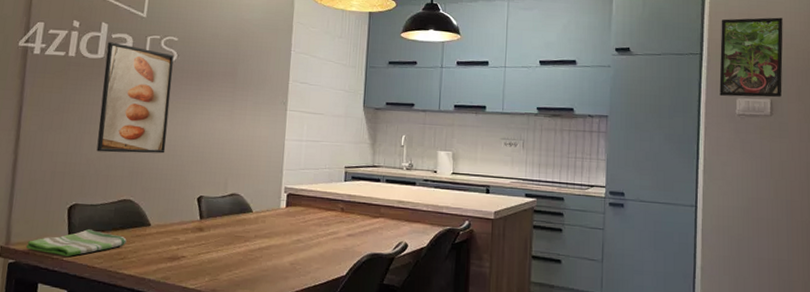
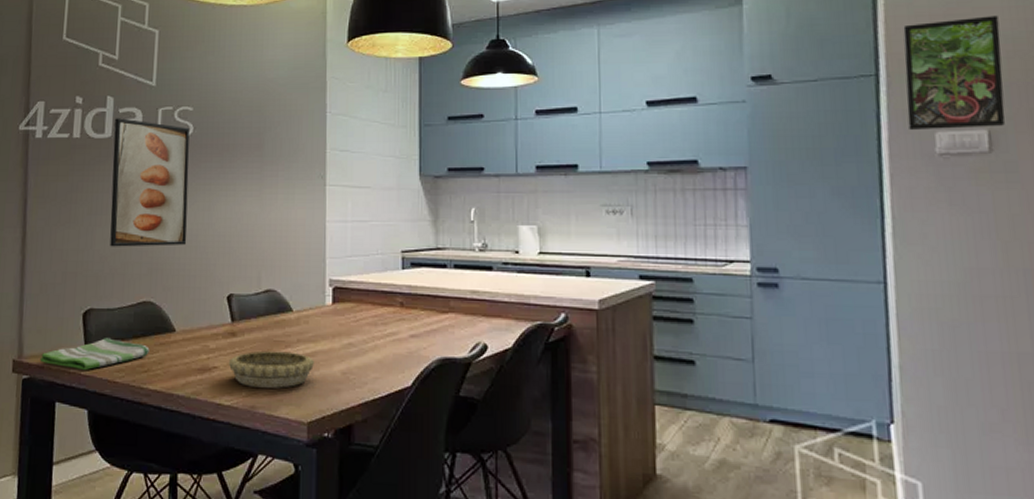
decorative bowl: none [194,244,268,275] -> present [228,350,314,388]

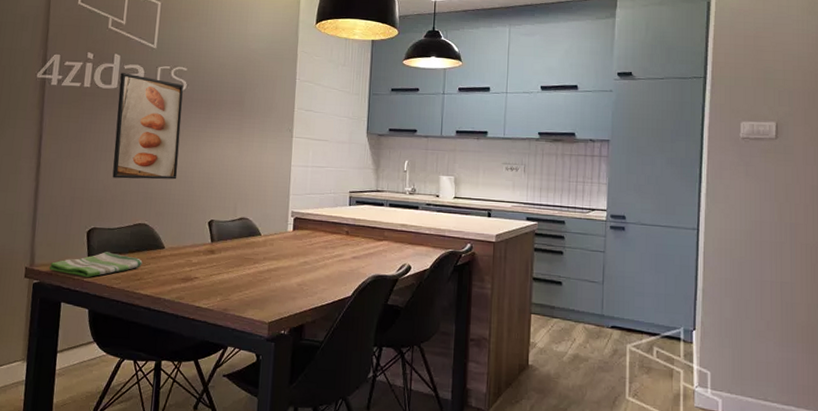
decorative bowl: present [228,350,314,388] -> none [207,265,276,295]
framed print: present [903,15,1006,130] -> none [723,39,790,121]

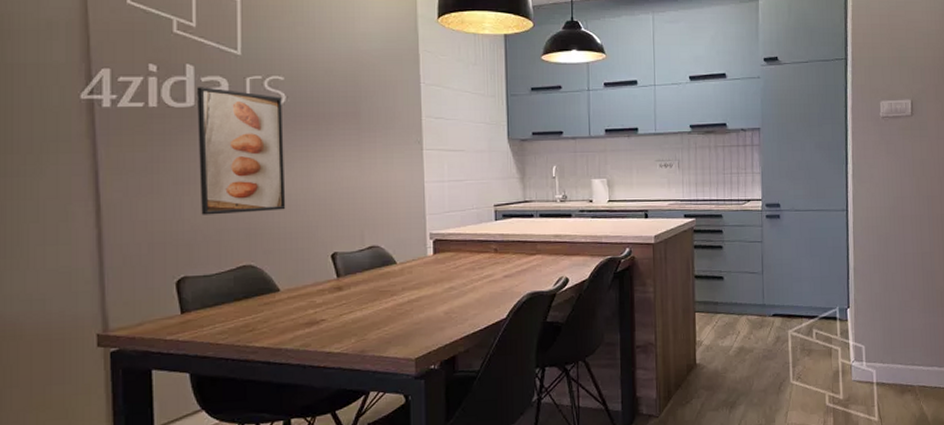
dish towel: present [48,252,143,278] -> none [129,303,253,337]

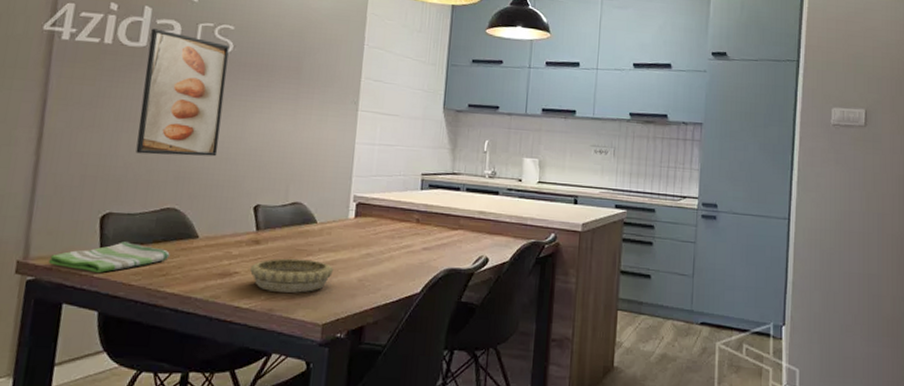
dish towel: none [129,303,253,337] -> present [48,242,170,274]
decorative bowl: none [335,299,419,334] -> present [249,258,333,293]

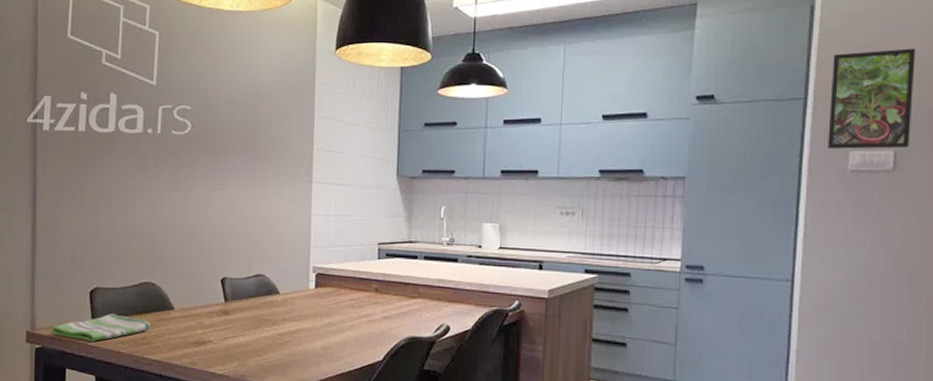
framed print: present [135,28,230,157] -> none [114,114,188,233]
decorative bowl: present [249,258,333,293] -> none [221,327,298,360]
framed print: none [815,25,879,108] -> present [827,48,916,149]

